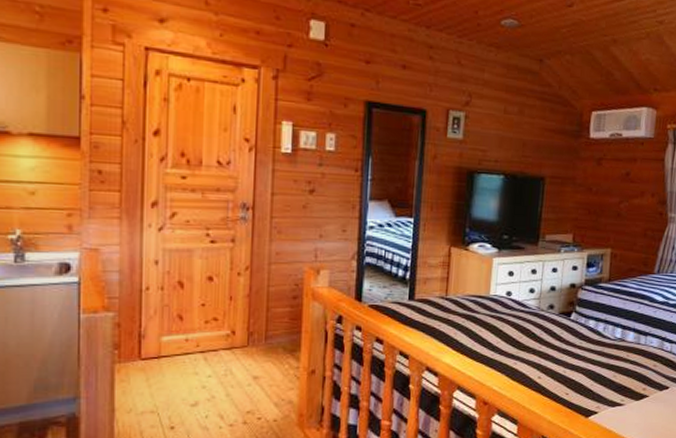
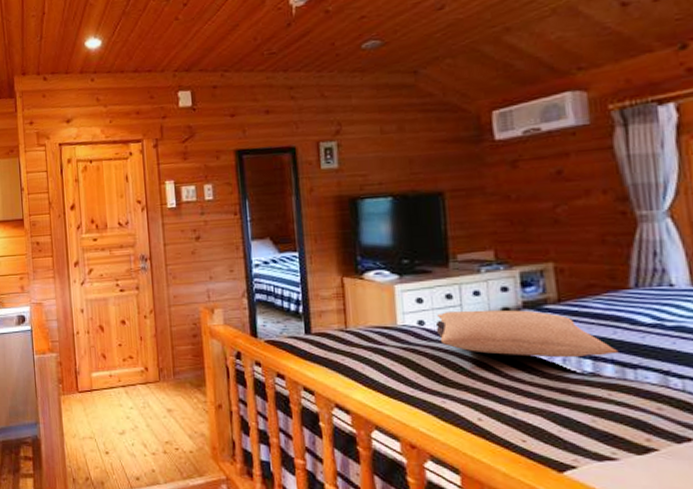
pillow: none [519,285,639,327] -> present [435,310,619,358]

